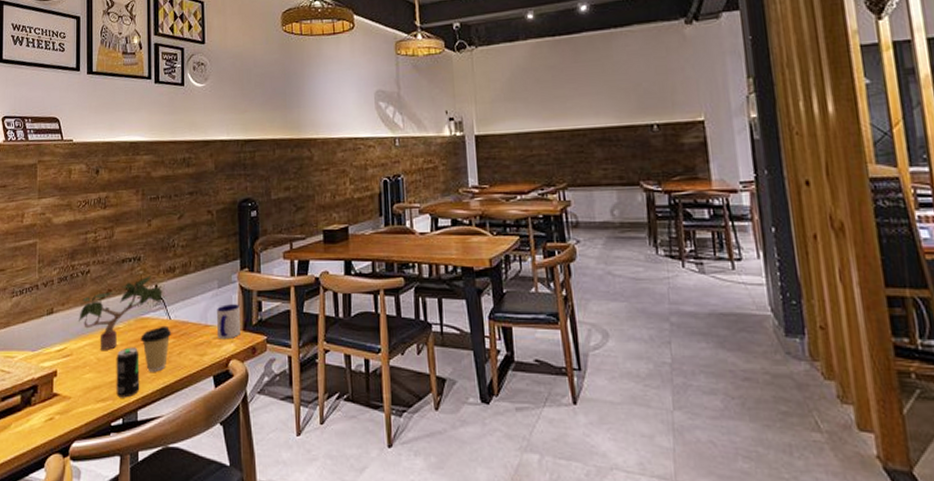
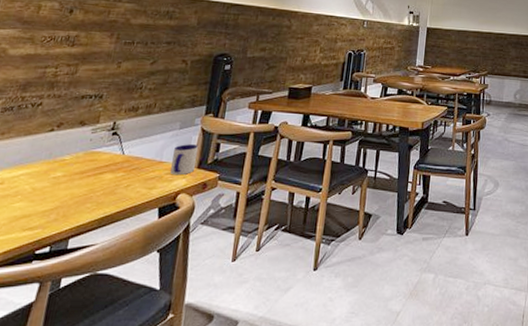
potted plant: present [78,276,162,350] -> none [17,113,120,180]
beverage can: present [116,347,140,398] -> none [48,178,83,227]
coffee cup: present [140,325,172,372] -> none [86,160,123,203]

